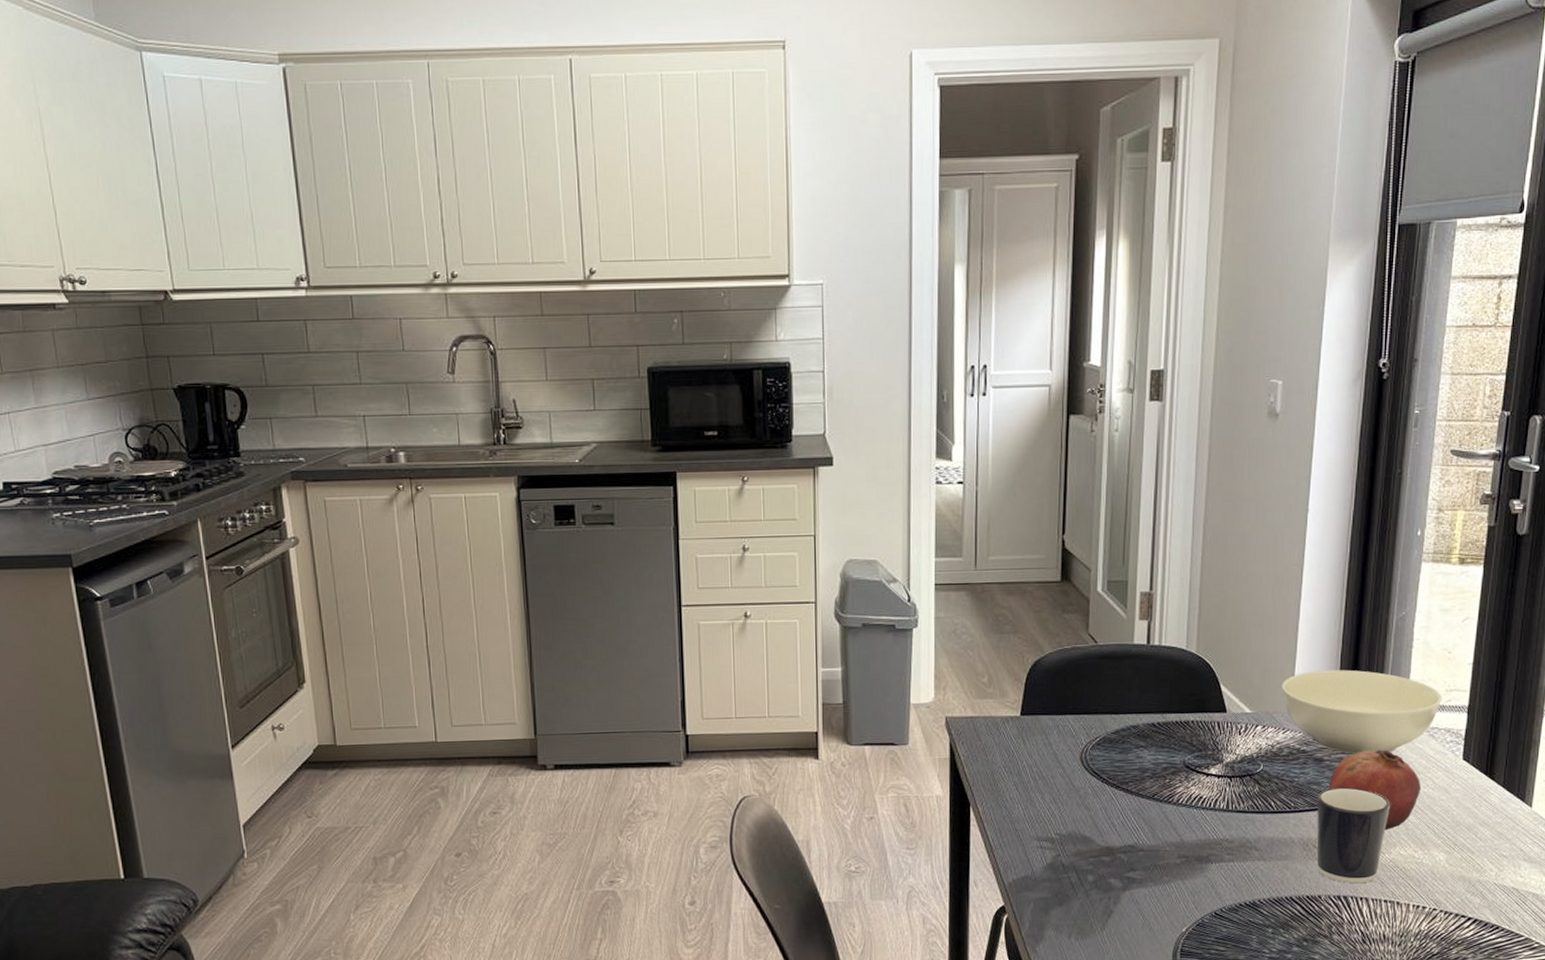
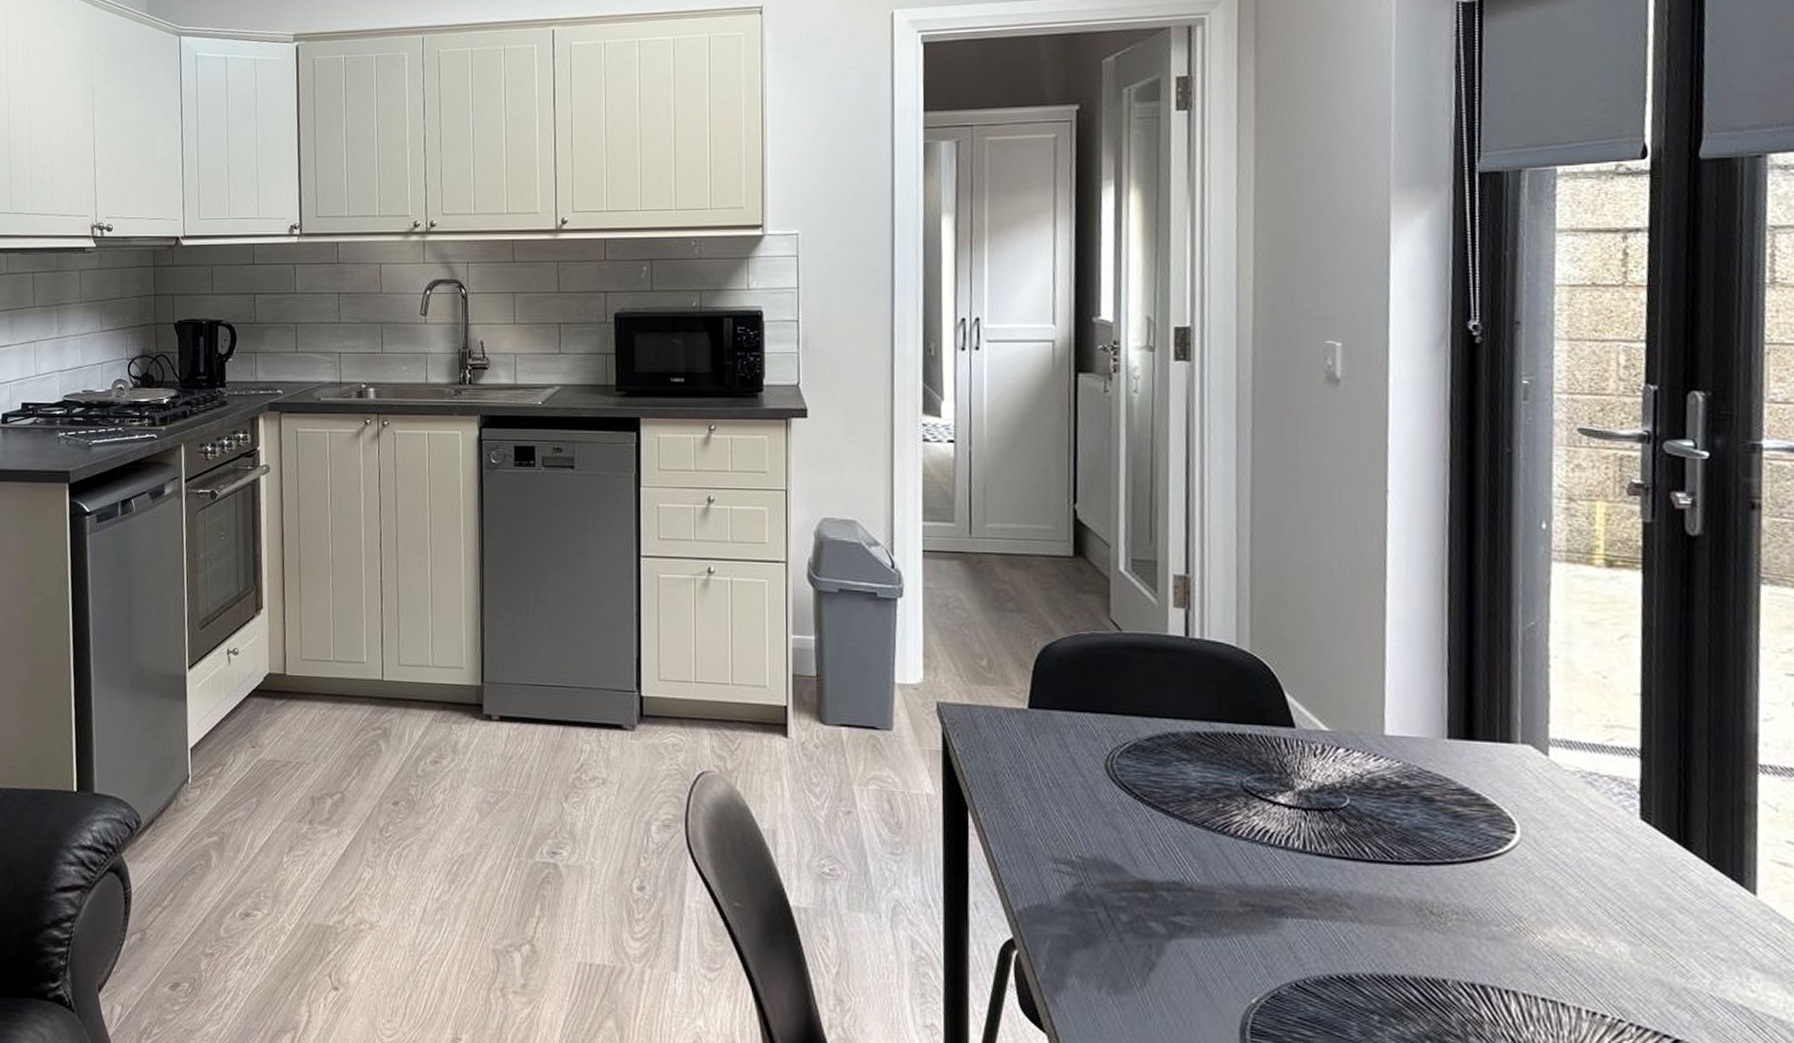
bowl: present [1282,669,1442,754] -> none [1368,686,1600,799]
mug: present [1316,787,1390,884] -> none [1430,837,1538,971]
fruit: present [1329,749,1422,831] -> none [1445,793,1582,903]

